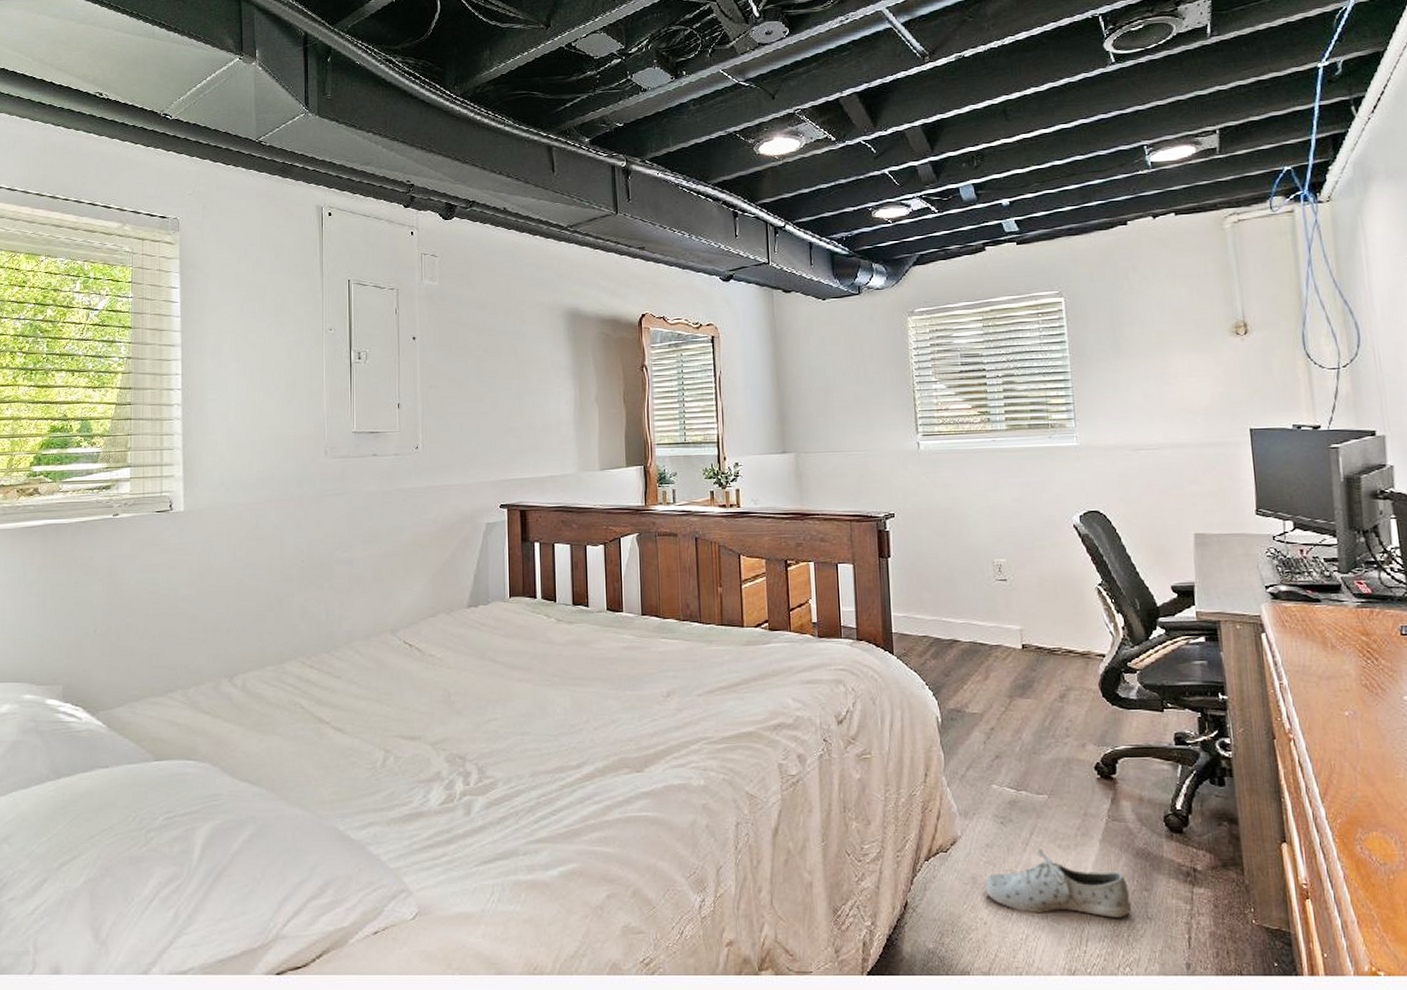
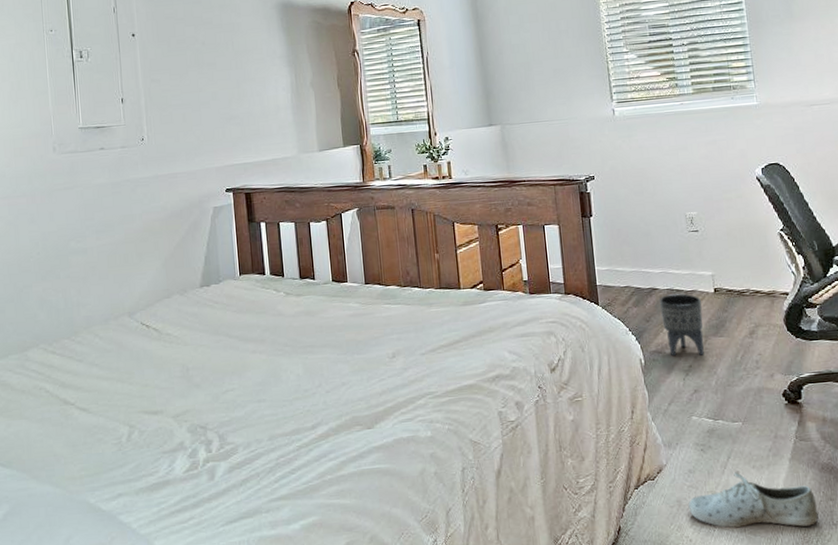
planter: none [960,648,1009,718] -> present [659,293,704,357]

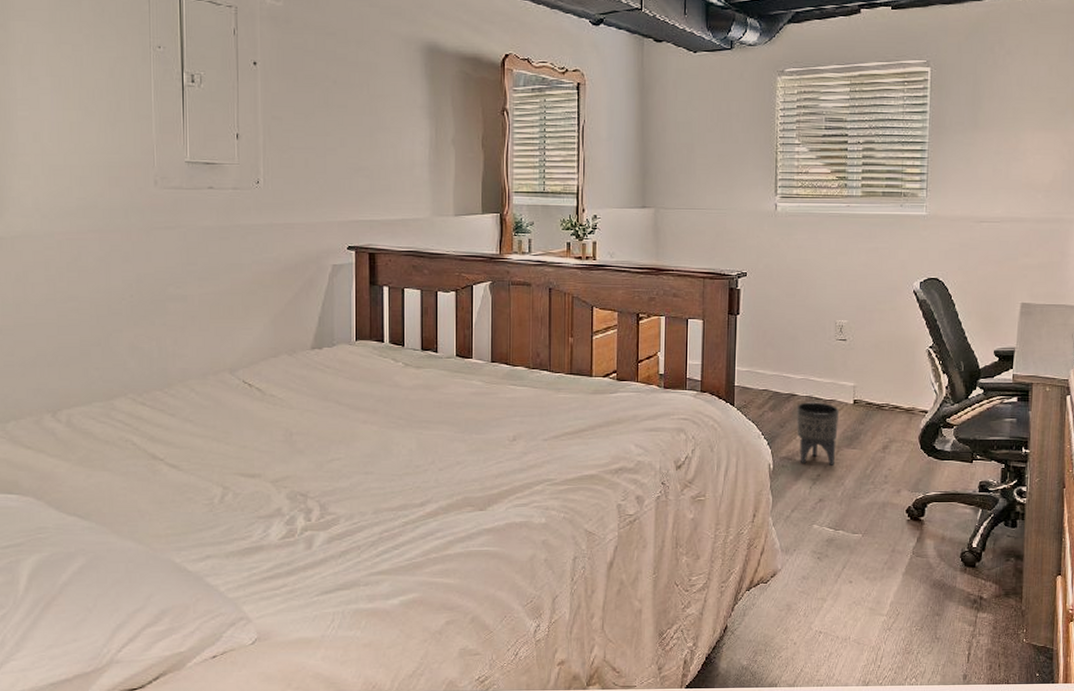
shoe: present [688,471,819,528] -> none [797,581,923,638]

